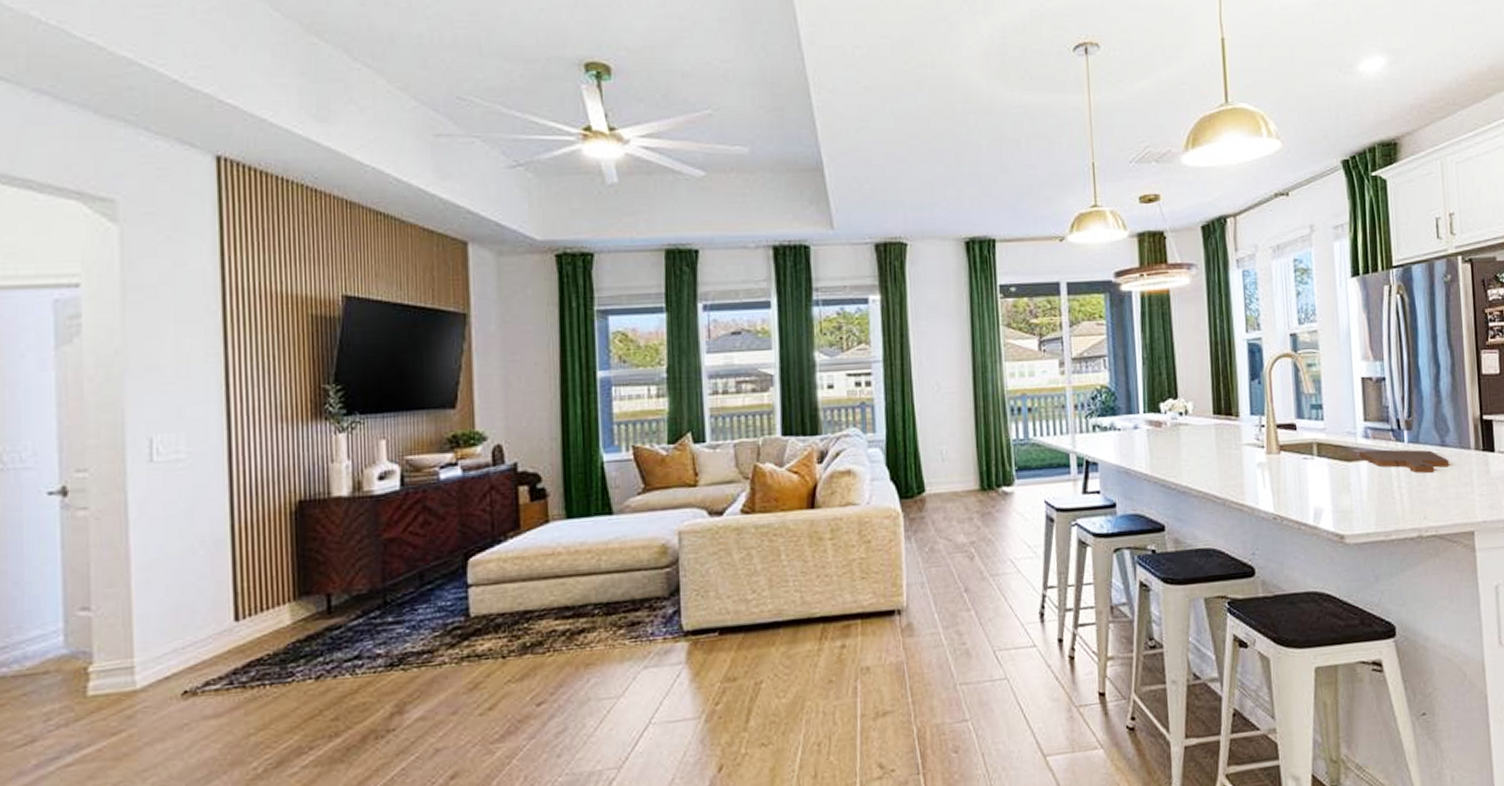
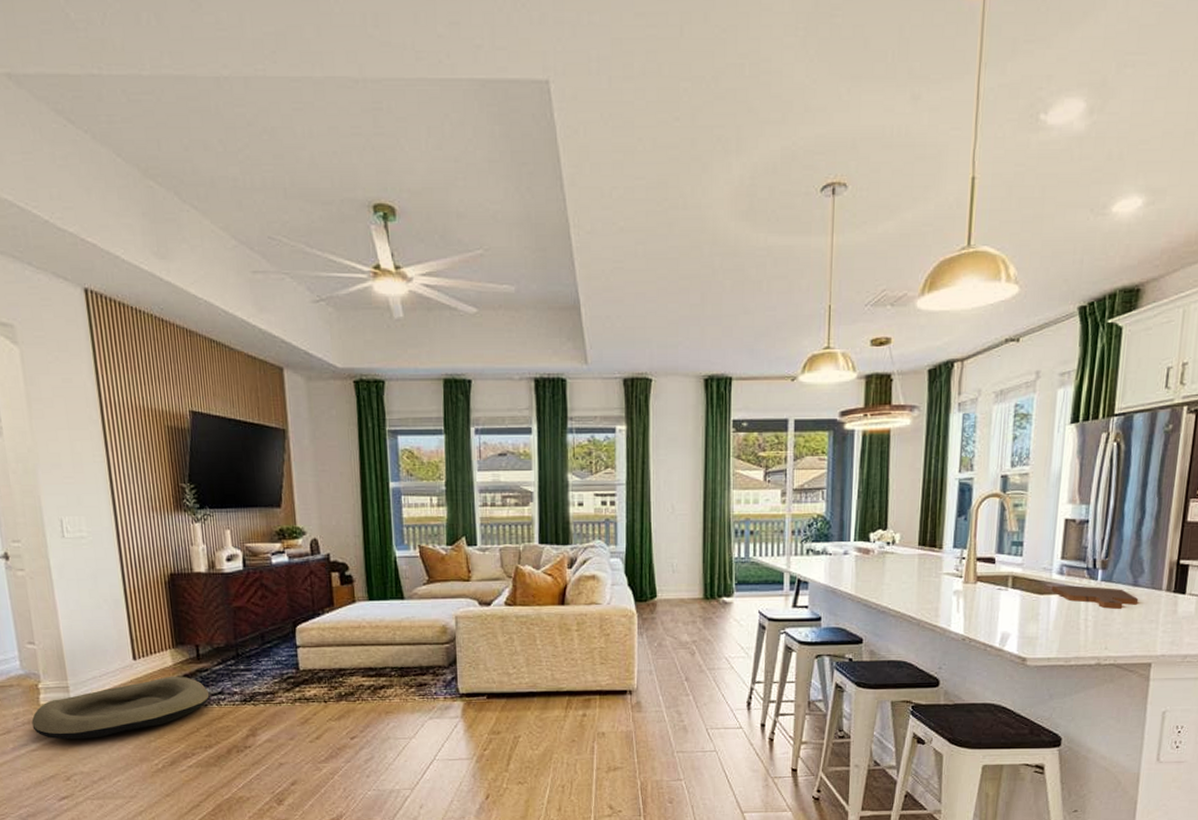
dog bed: none [71,639,341,746] -> present [31,676,210,740]

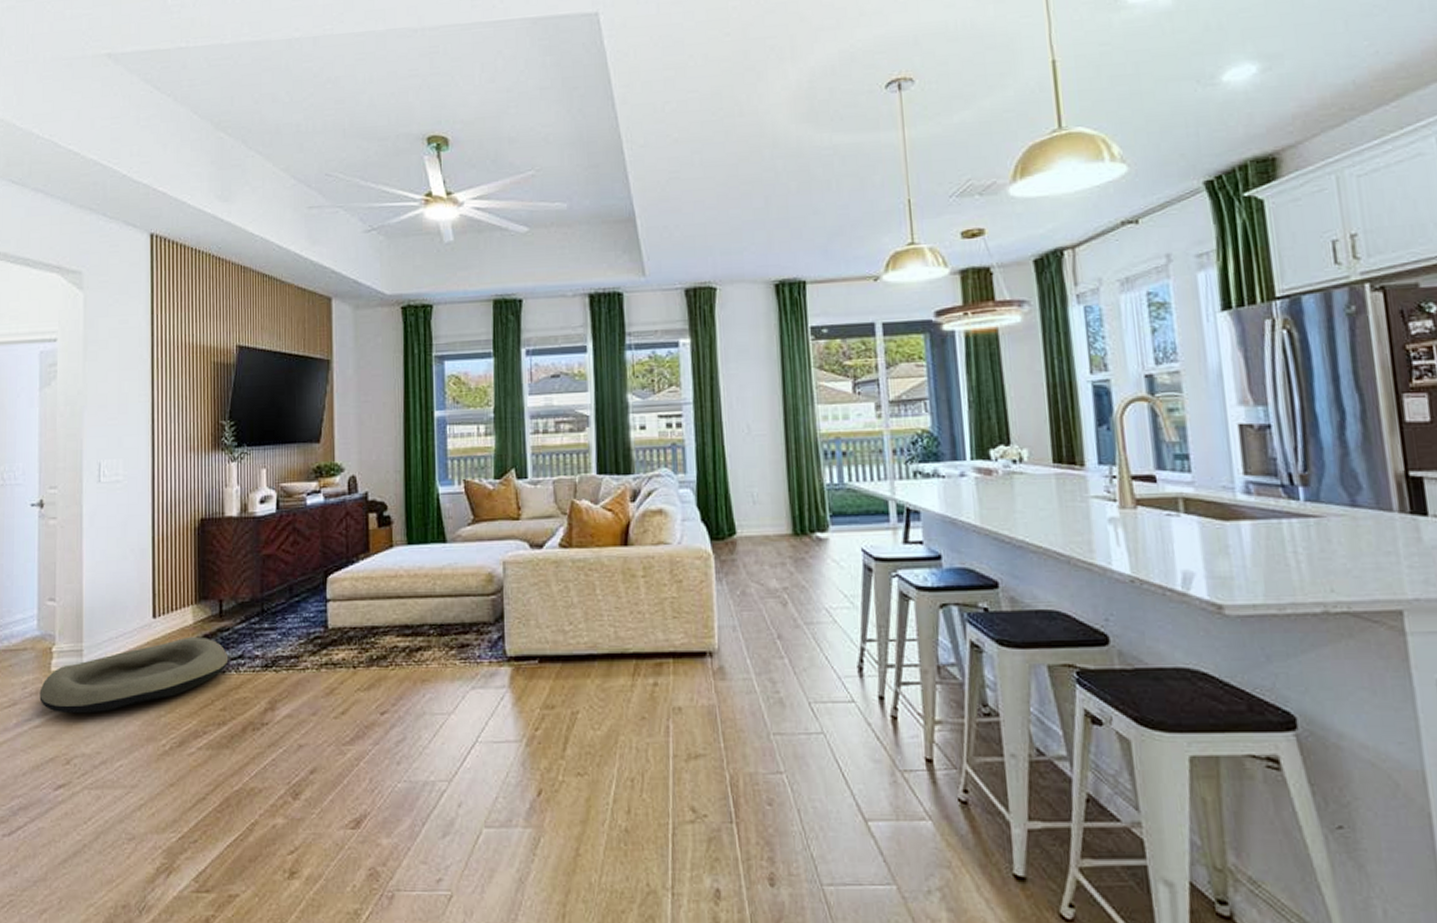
cutting board: present [1051,585,1139,610] -> none [1238,508,1364,539]

